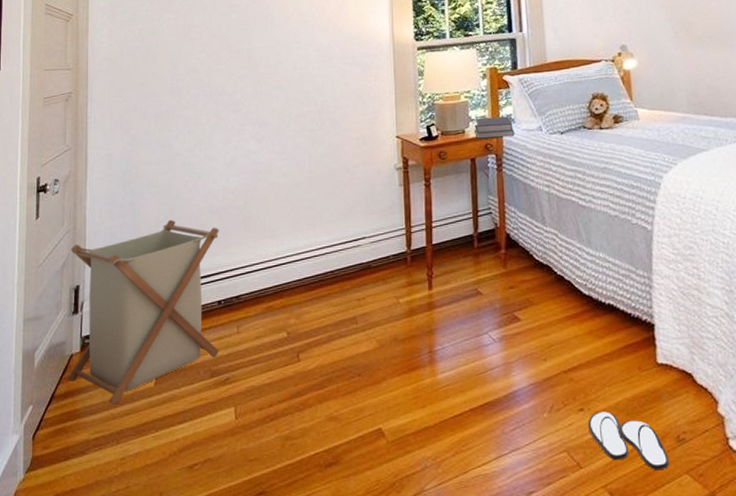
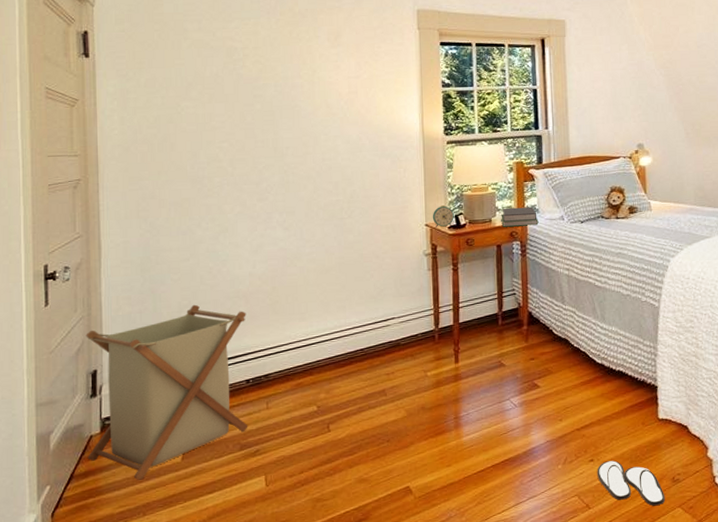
alarm clock: none [403,116,426,139] -> present [432,205,454,227]

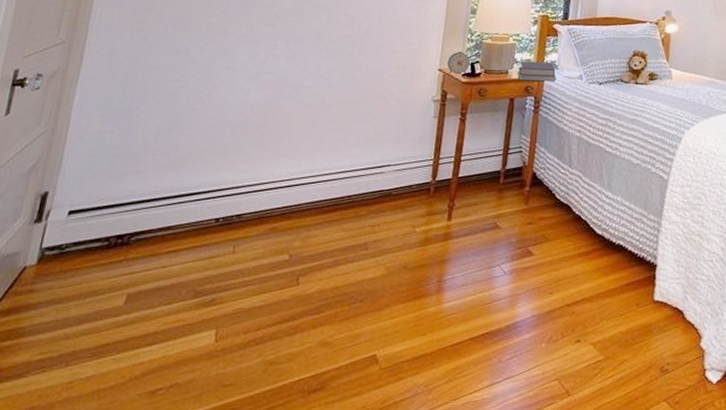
laundry basket: present [86,304,248,480] -> none [14,129,230,323]
slippers: present [597,460,665,506] -> none [582,343,651,398]

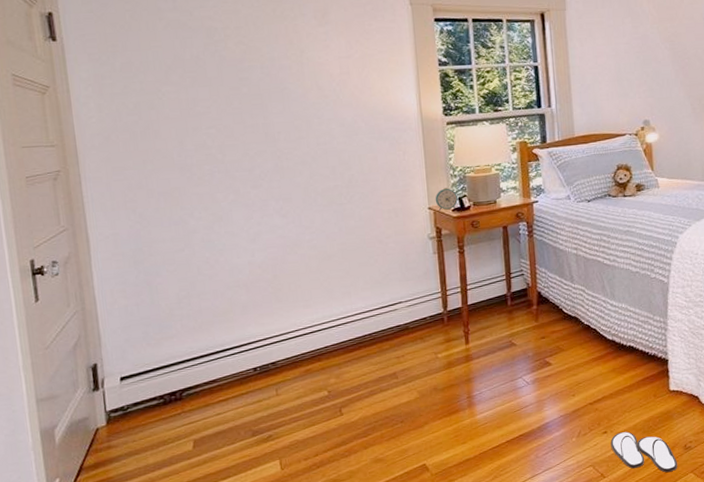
book: present [518,61,556,82] -> none [506,187,545,208]
slippers: none [582,343,651,398] -> present [610,431,678,473]

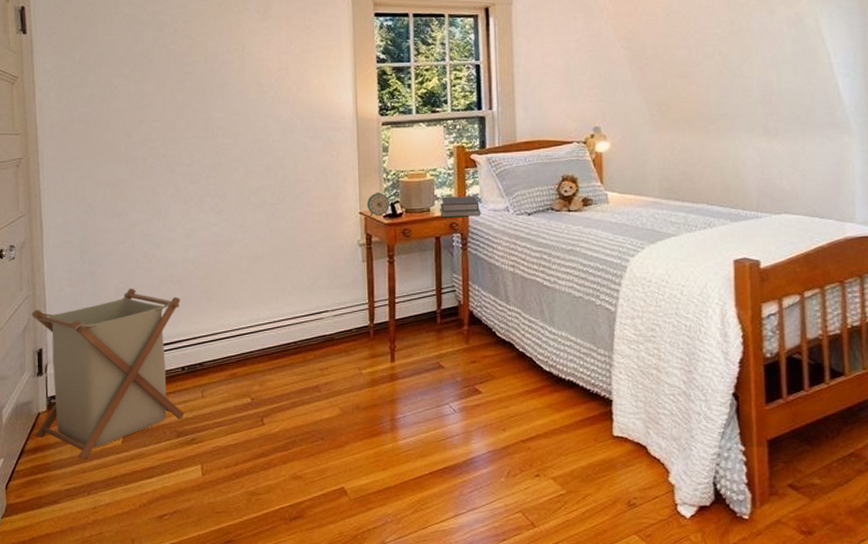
laundry basket: none [82,295,259,469] -> present [31,288,184,460]
book: none [506,187,545,208] -> present [440,196,481,218]
slippers: present [610,431,678,473] -> none [543,478,620,531]

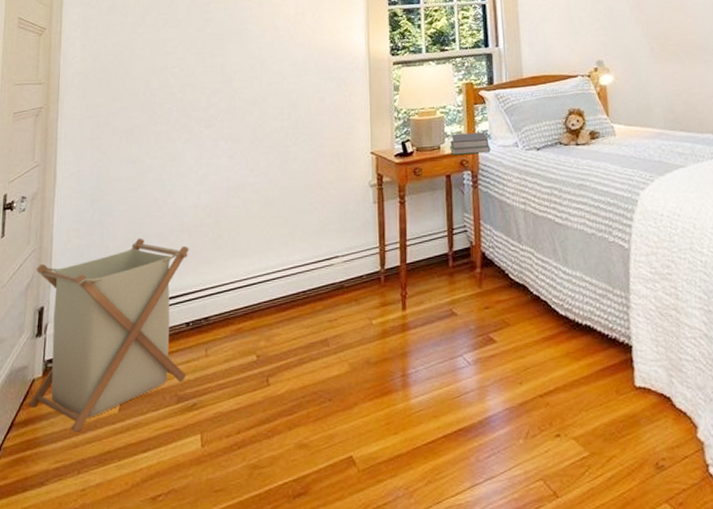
alarm clock: present [366,192,390,216] -> none [378,131,401,156]

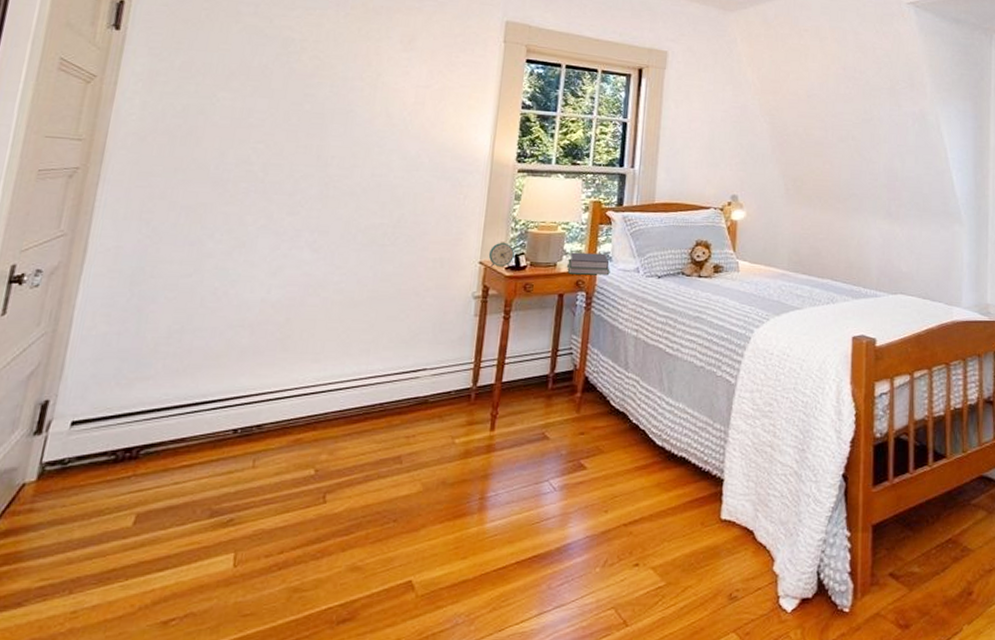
laundry basket: present [28,238,189,432] -> none [12,330,249,546]
alarm clock: none [378,131,401,156] -> present [488,242,514,267]

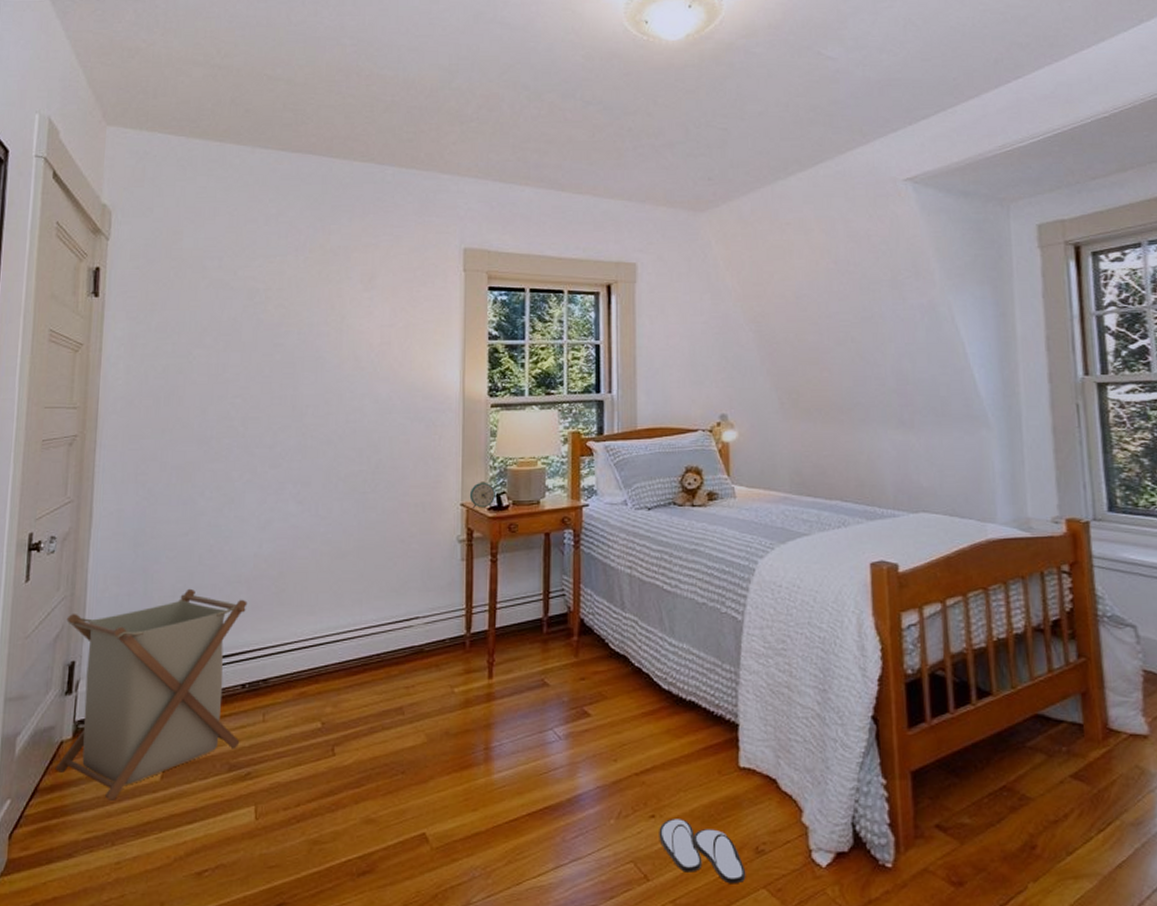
laundry basket: none [12,330,249,546] -> present [55,588,248,800]
book: present [567,252,610,276] -> none [551,487,596,511]
slippers: none [641,567,719,629] -> present [659,819,746,884]

